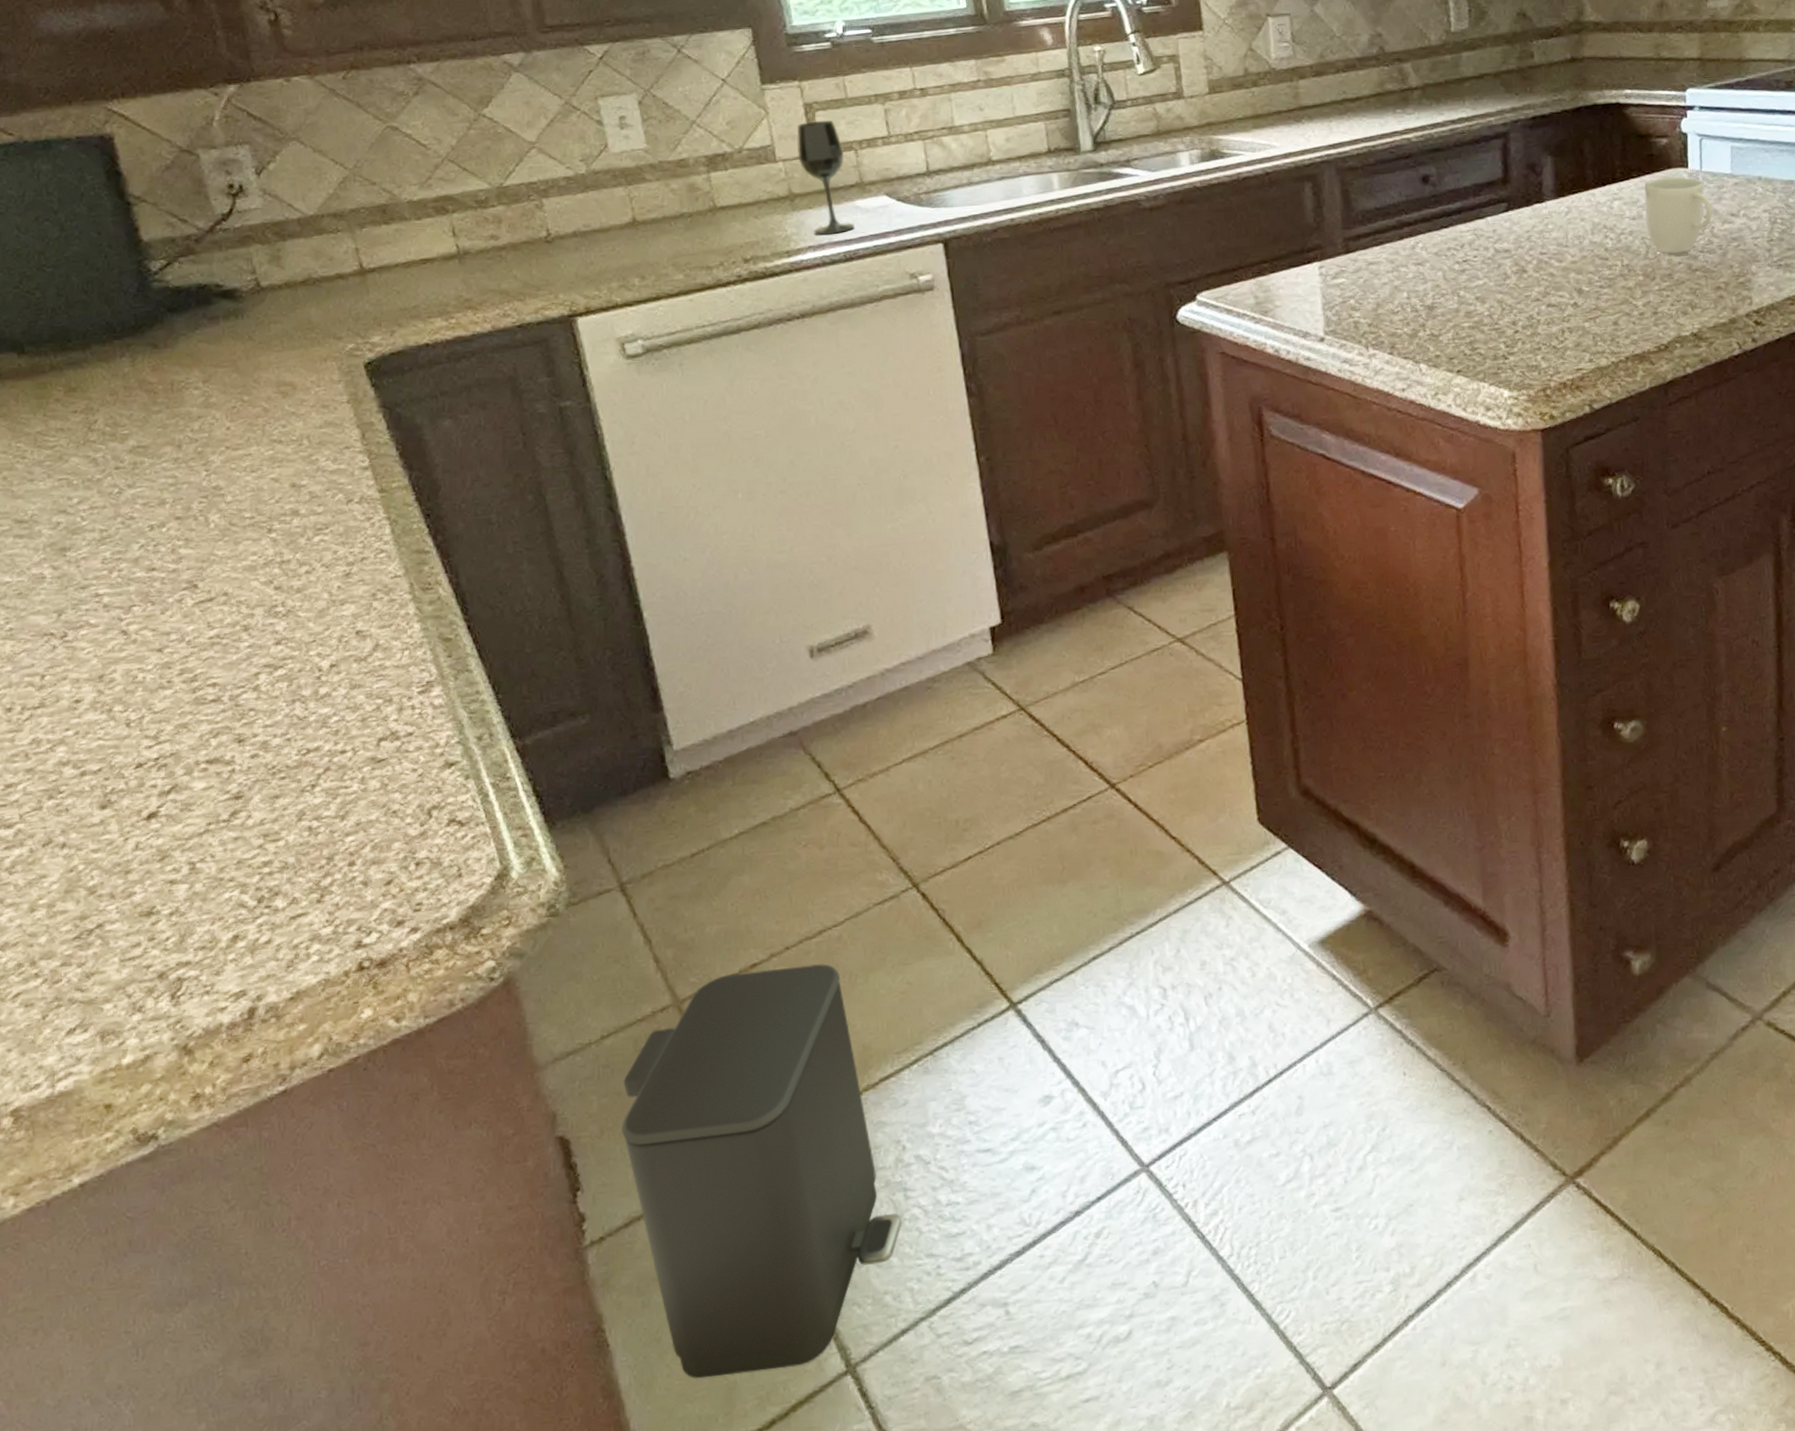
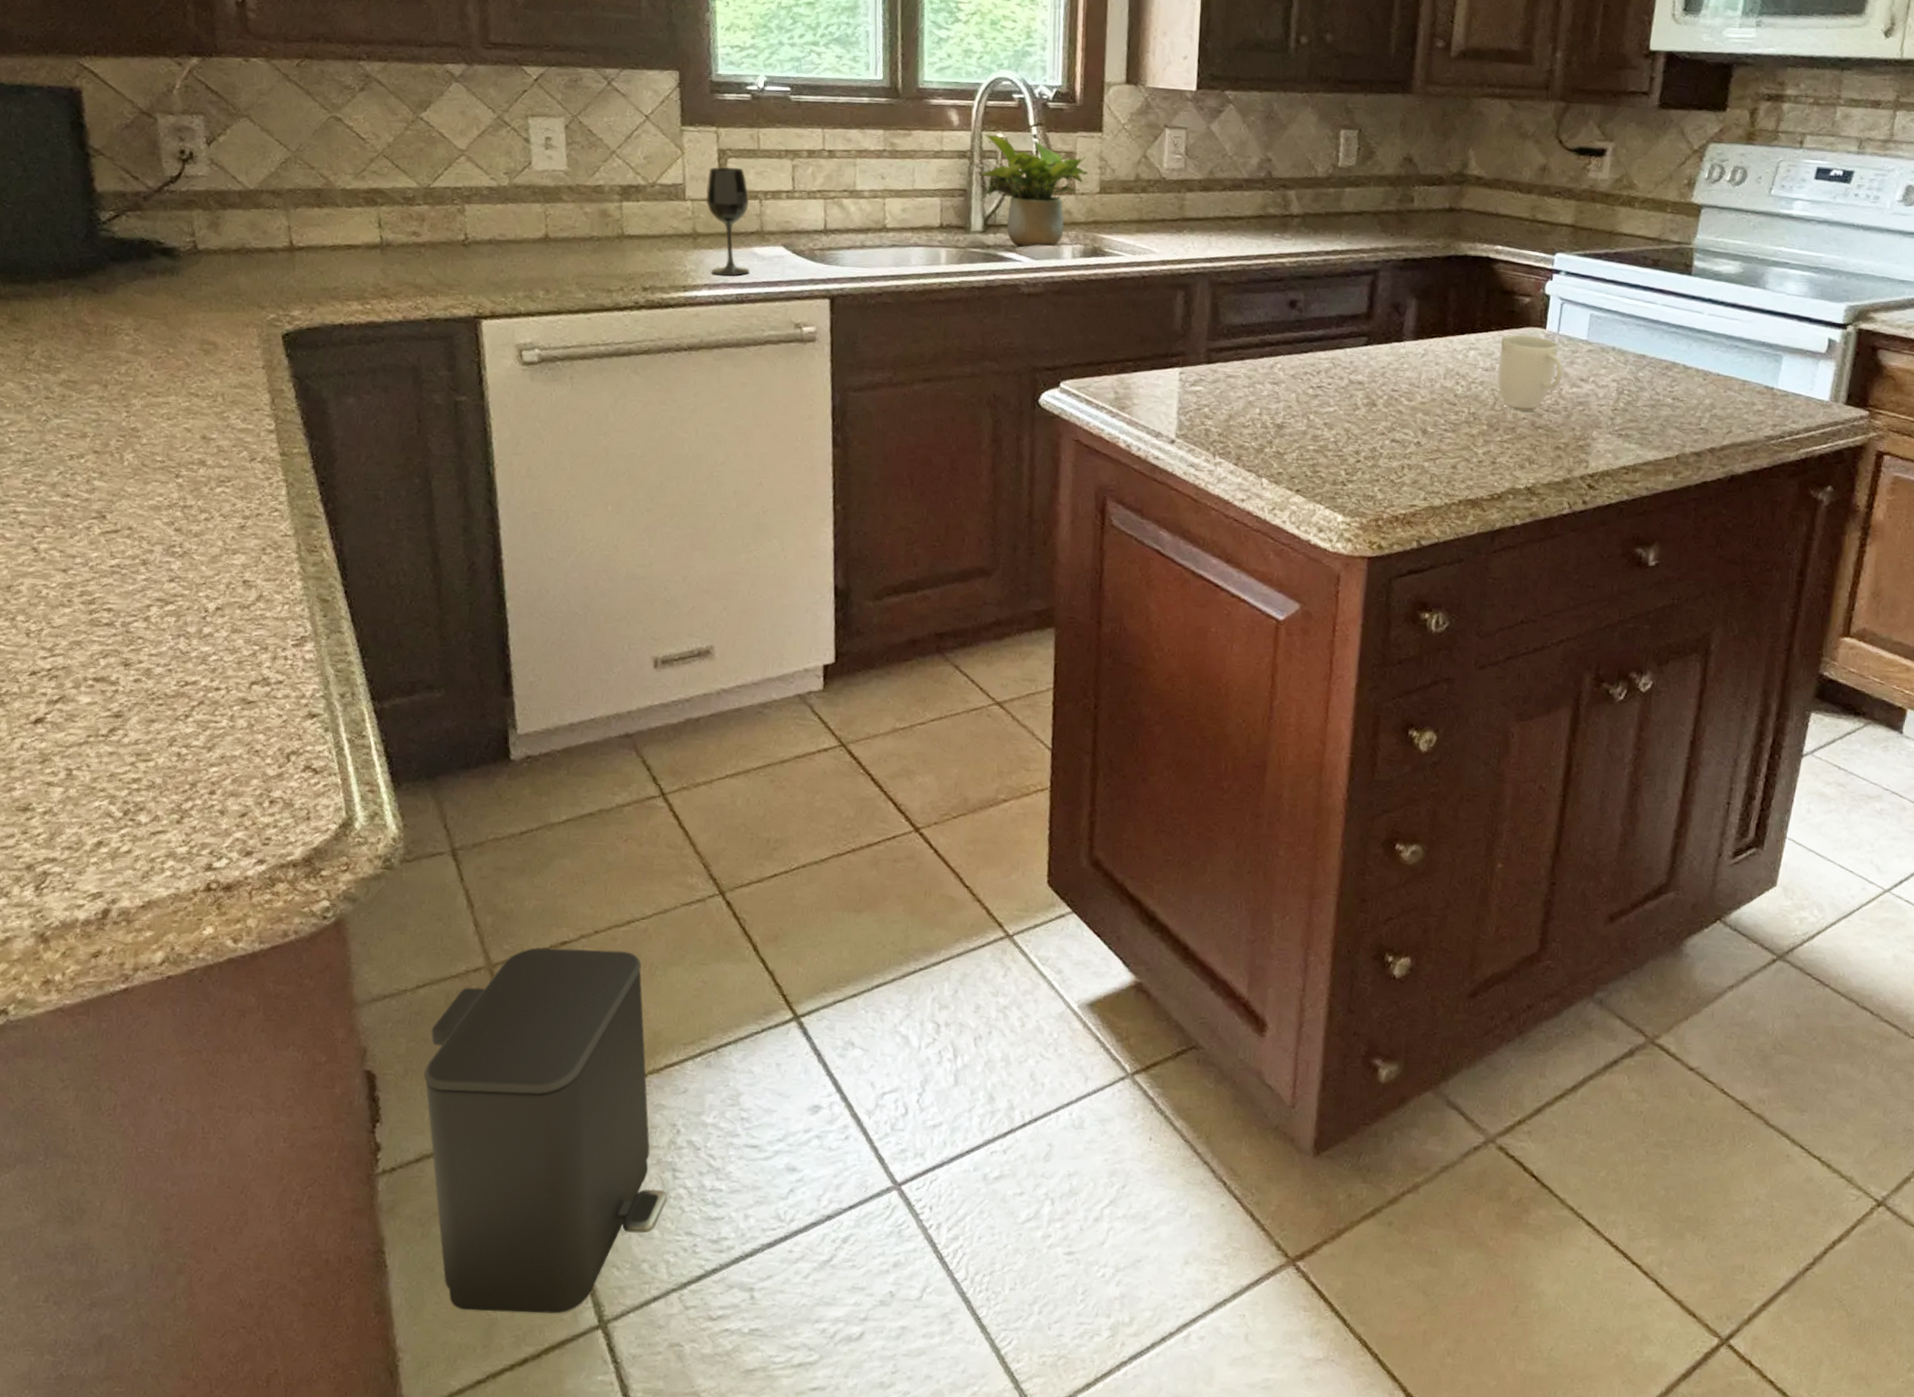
potted plant: none [1081,48,1195,162] -> present [980,134,1088,248]

